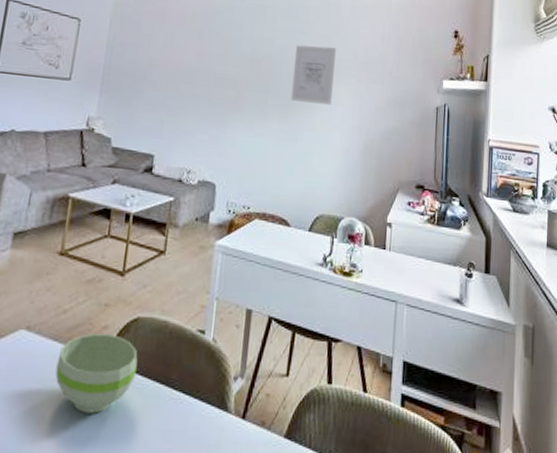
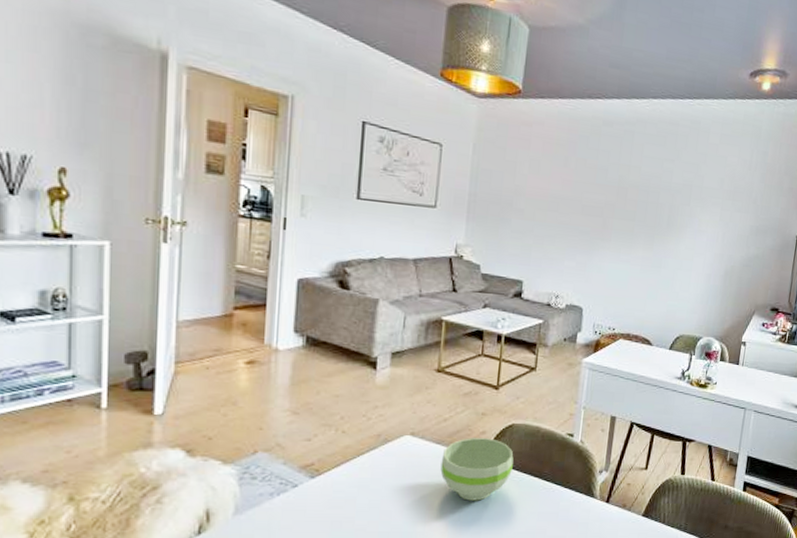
wall art: present [290,44,336,105] -> none [656,172,703,233]

